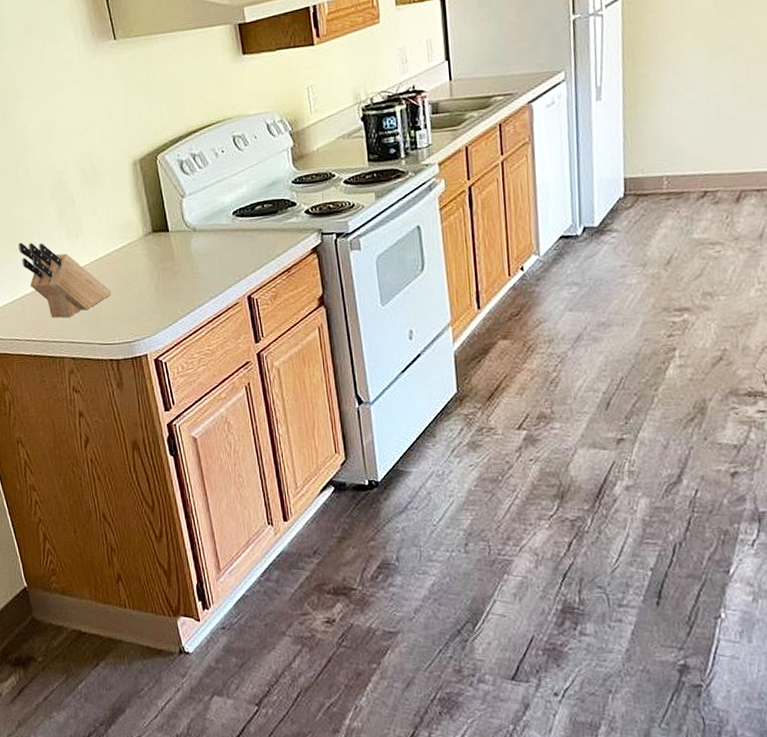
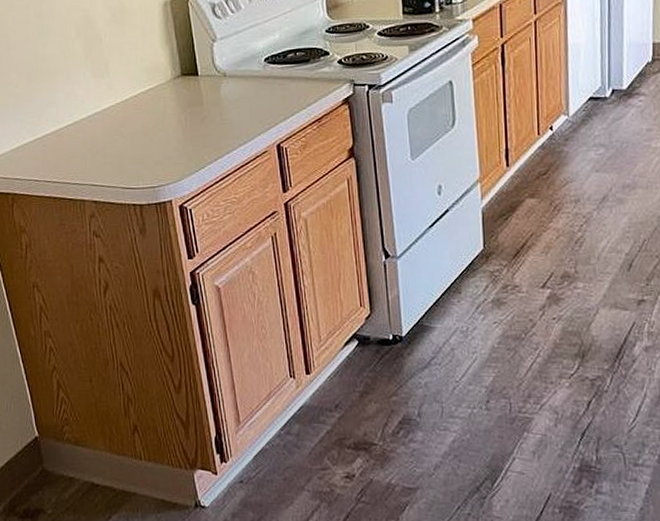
knife block: present [18,243,112,318] -> none [41,80,137,160]

